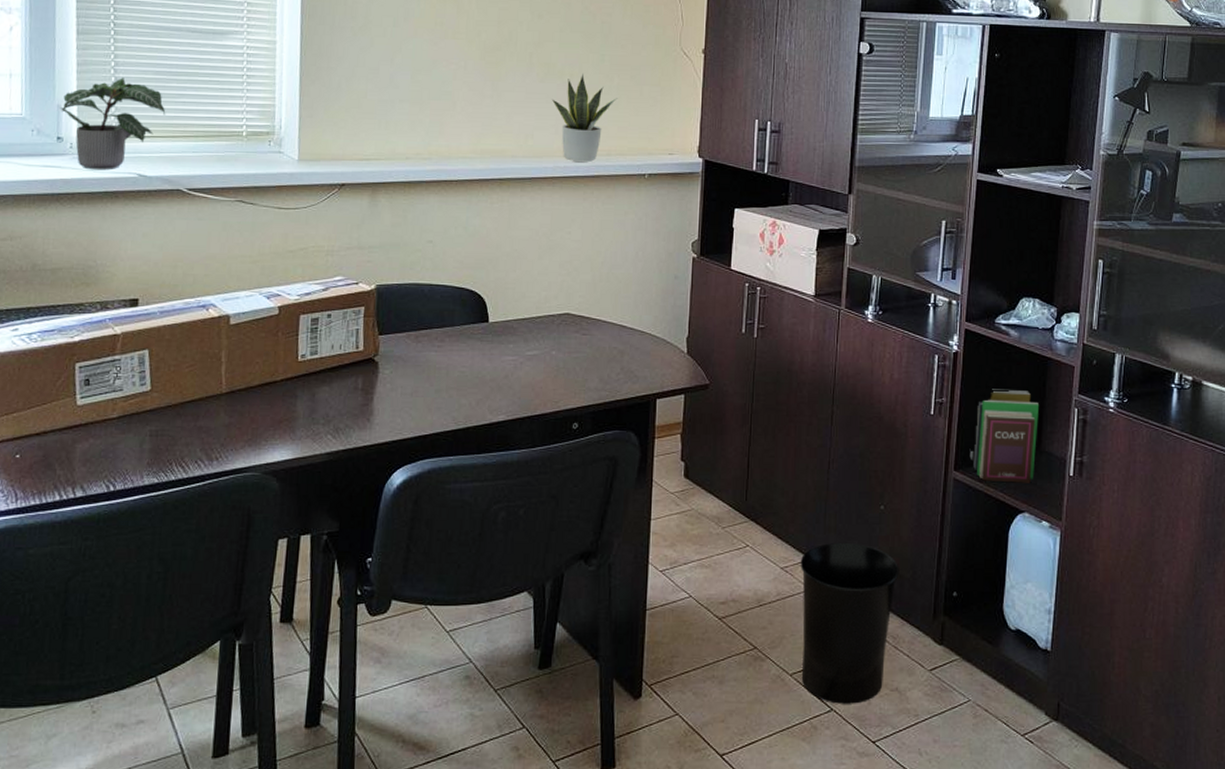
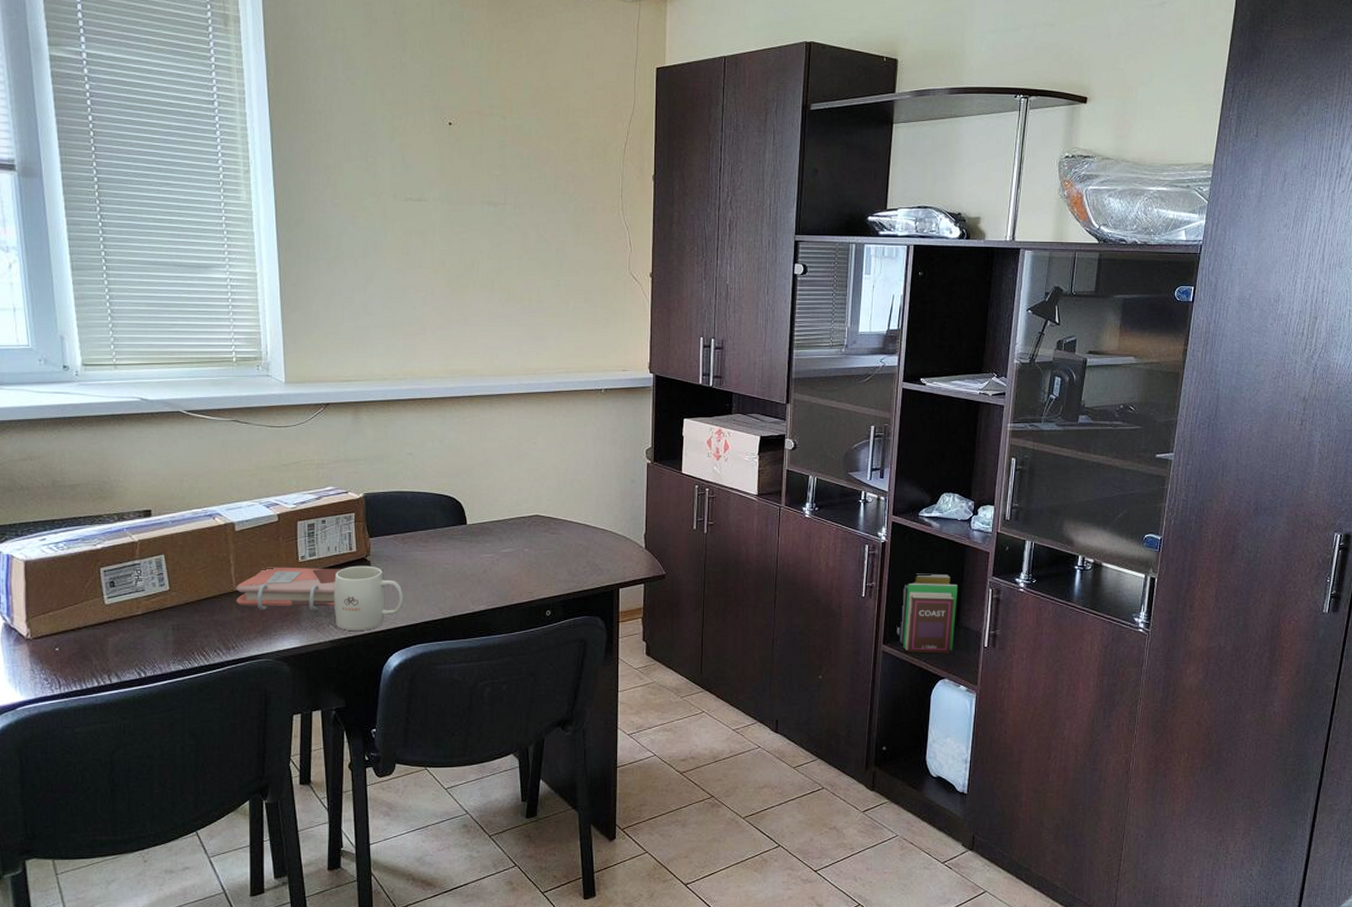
potted plant: present [60,78,166,171] -> none [63,310,161,395]
notebook: none [224,366,347,419] -> present [236,567,343,612]
mug: none [333,366,414,443] -> present [333,565,404,632]
potted plant: present [551,74,617,163] -> none [513,298,574,380]
waste bin: present [800,542,900,704] -> none [749,707,836,841]

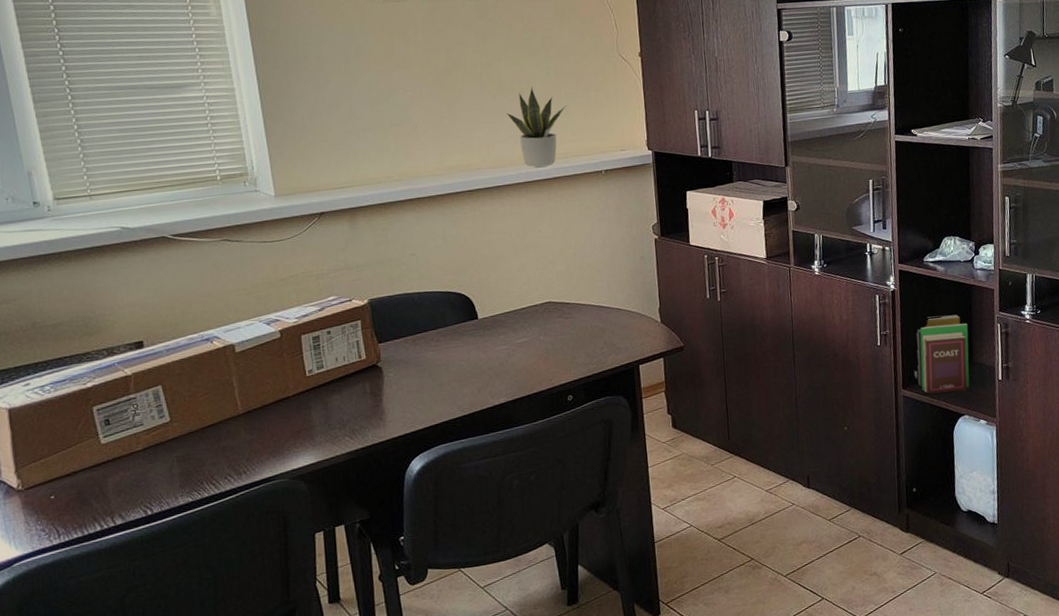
notebook: present [236,567,343,612] -> none [242,378,354,431]
mug: present [333,565,404,632] -> none [345,371,421,441]
potted plant: none [513,298,574,380] -> present [506,87,567,168]

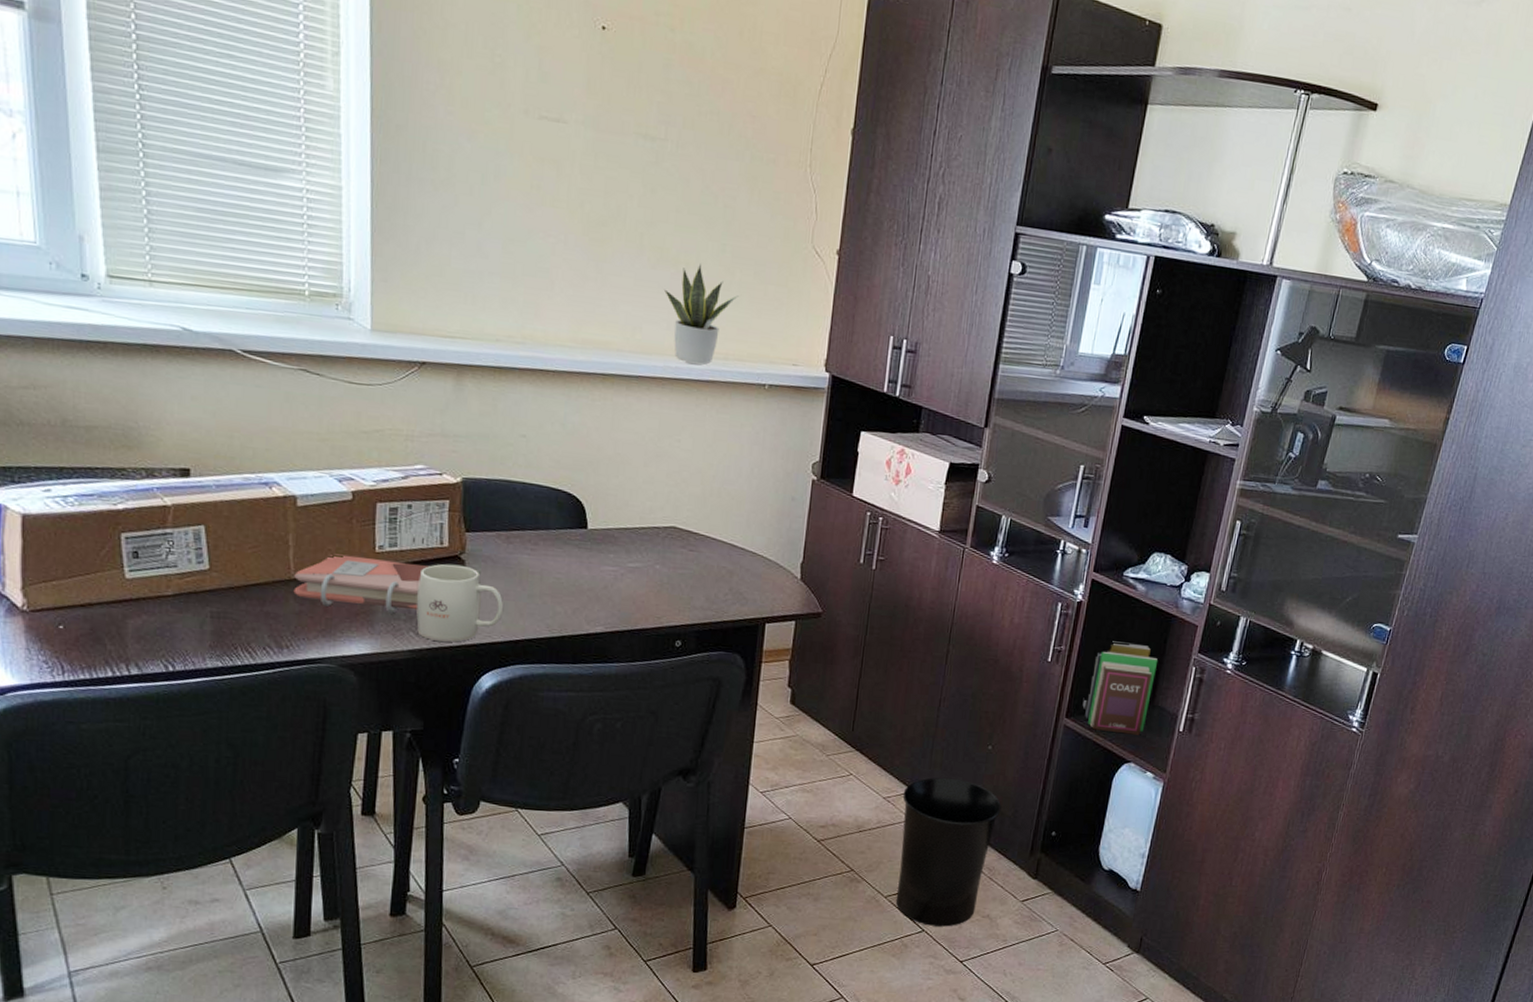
notebook: none [242,378,354,431] -> present [293,554,430,614]
mug: none [345,371,421,441] -> present [416,563,504,643]
waste bin: none [781,461,867,593] -> present [895,777,1002,927]

